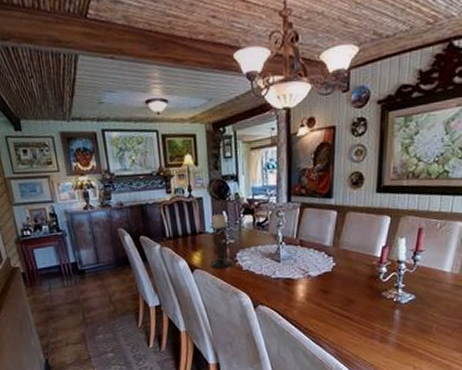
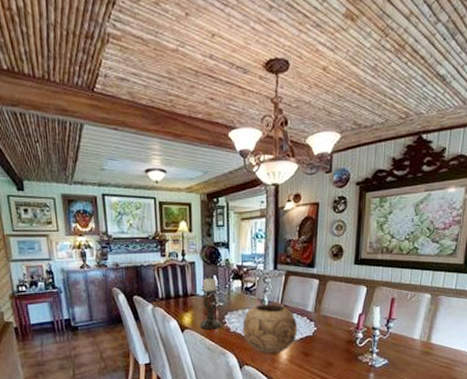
decorative bowl: none [255,239,315,293] -> present [242,304,298,354]

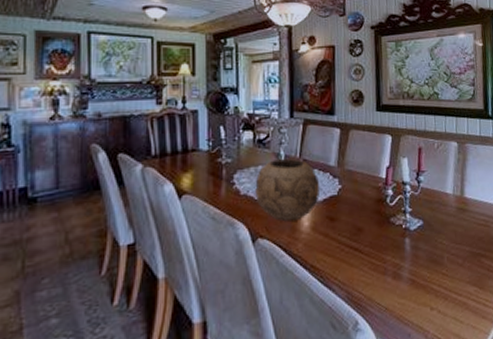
candle holder: present [200,277,221,330] -> none [203,128,229,194]

